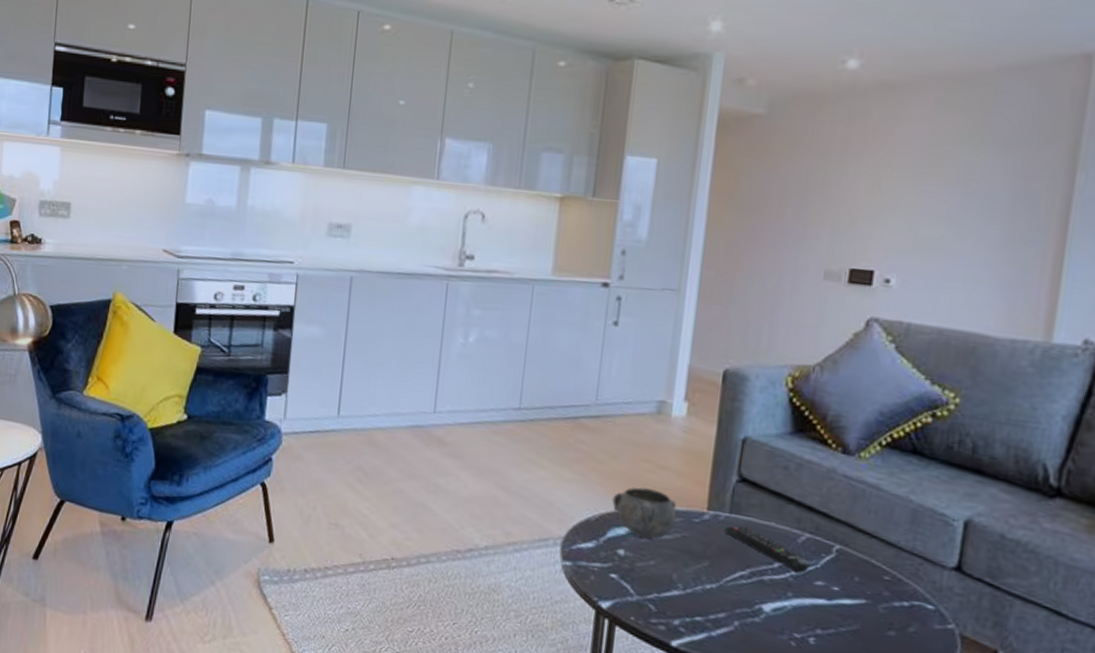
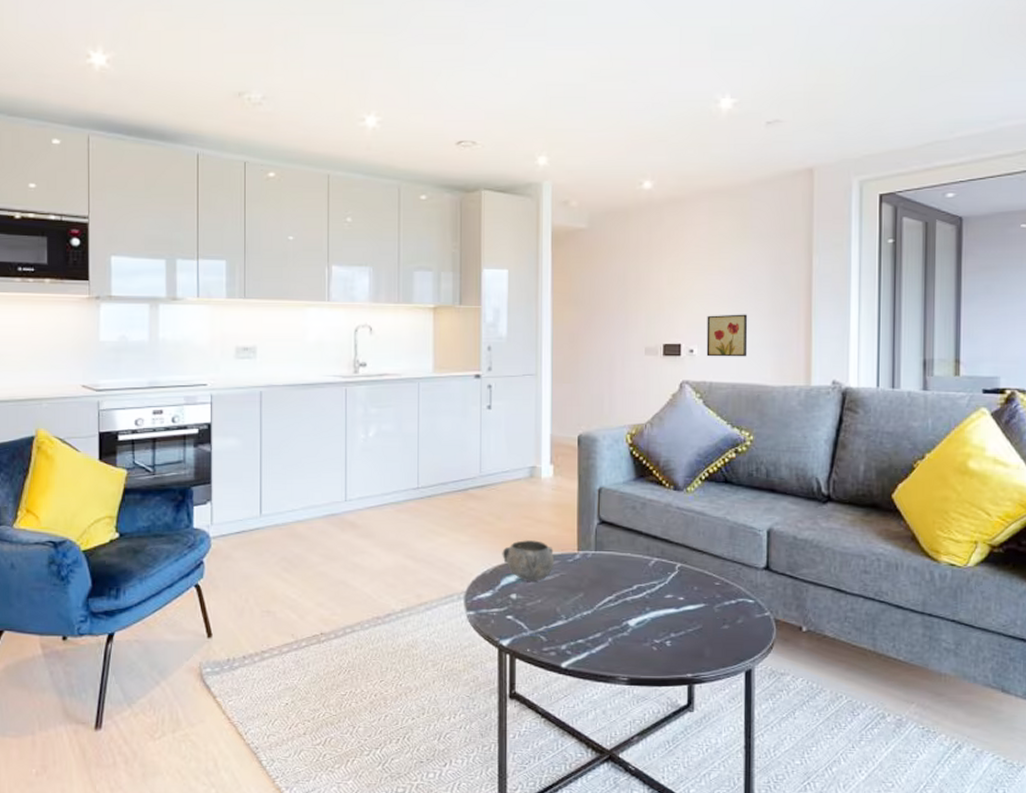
remote control: present [724,525,810,573] -> none [593,559,660,590]
wall art: none [907,237,973,296] -> present [706,314,748,357]

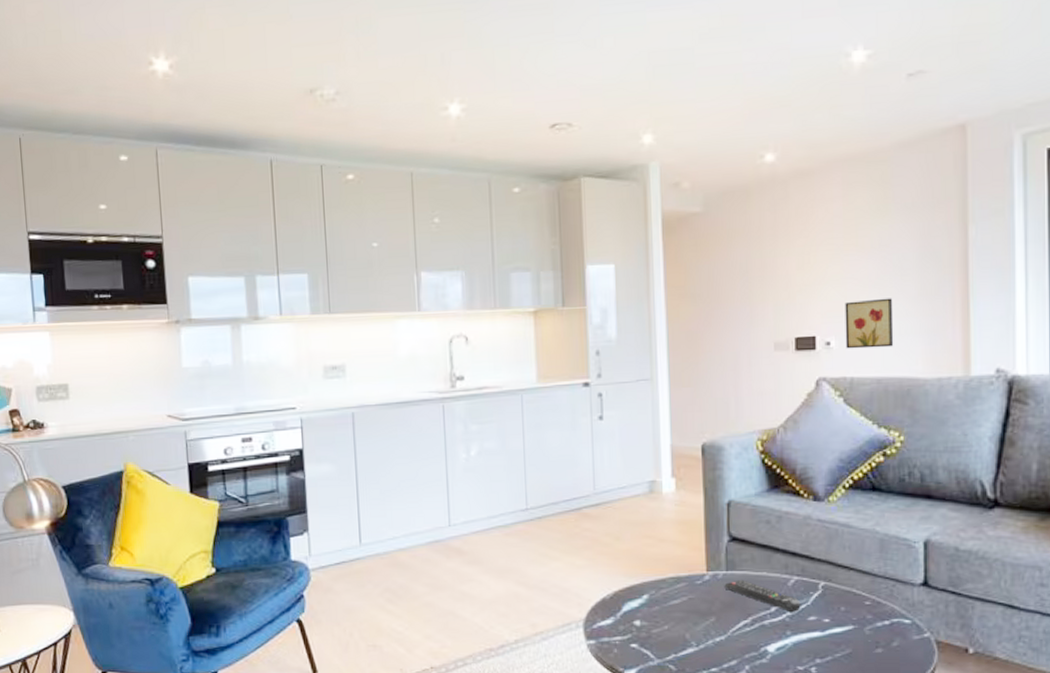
decorative bowl: present [502,540,555,581] -> none [622,561,681,606]
remote control: none [593,559,660,590] -> present [724,579,801,612]

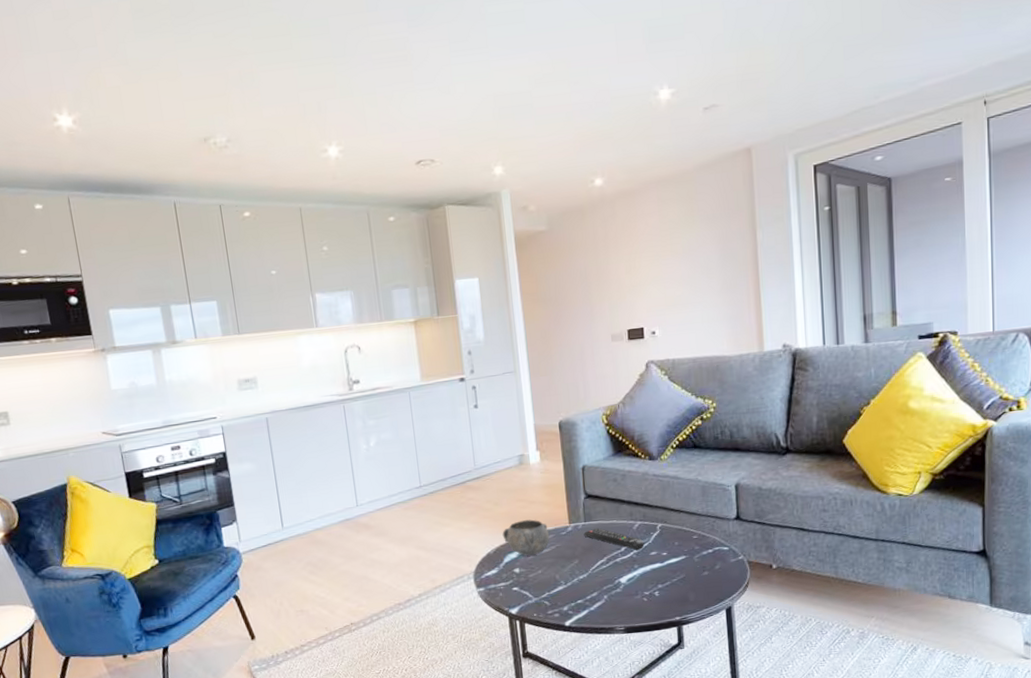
decorative bowl: none [622,561,681,606] -> present [502,519,550,556]
wall art: present [845,298,894,349] -> none [665,292,705,336]

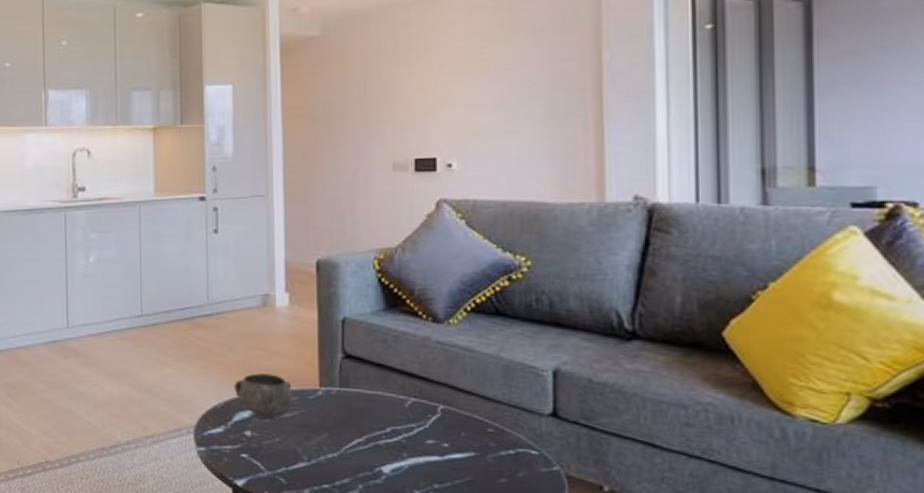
remote control: present [584,527,645,550] -> none [337,397,419,434]

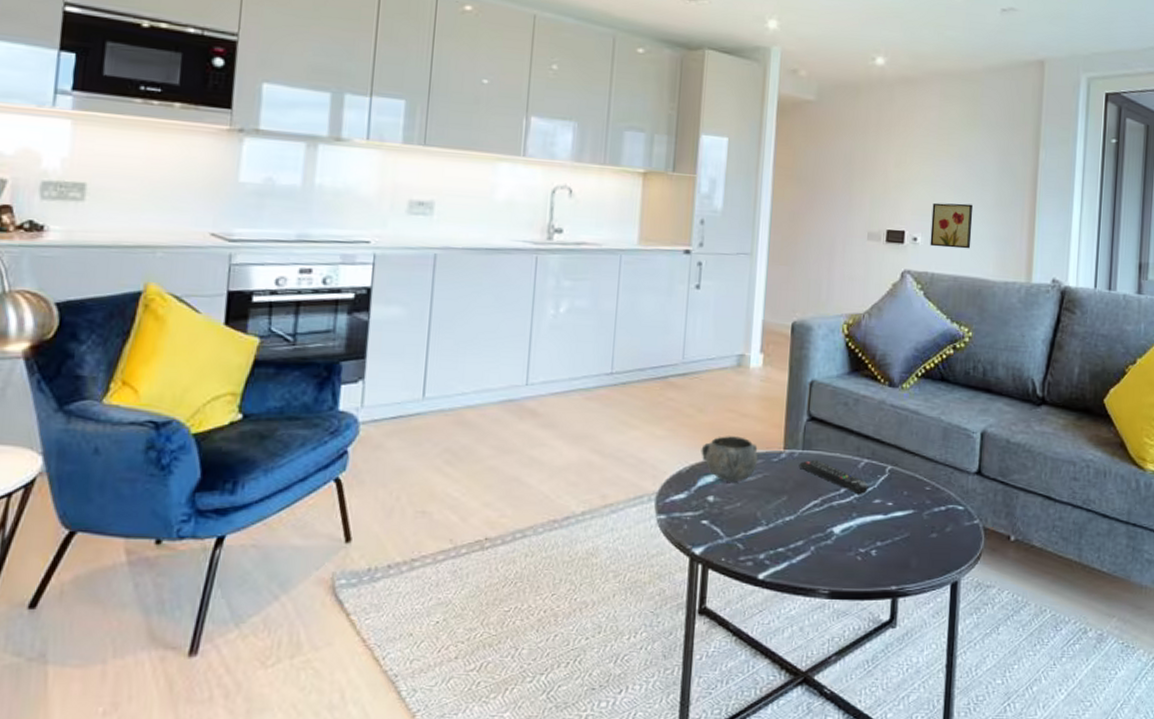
remote control: none [337,397,419,434] -> present [799,459,869,494]
wall art: none [467,121,520,172] -> present [930,202,974,249]

